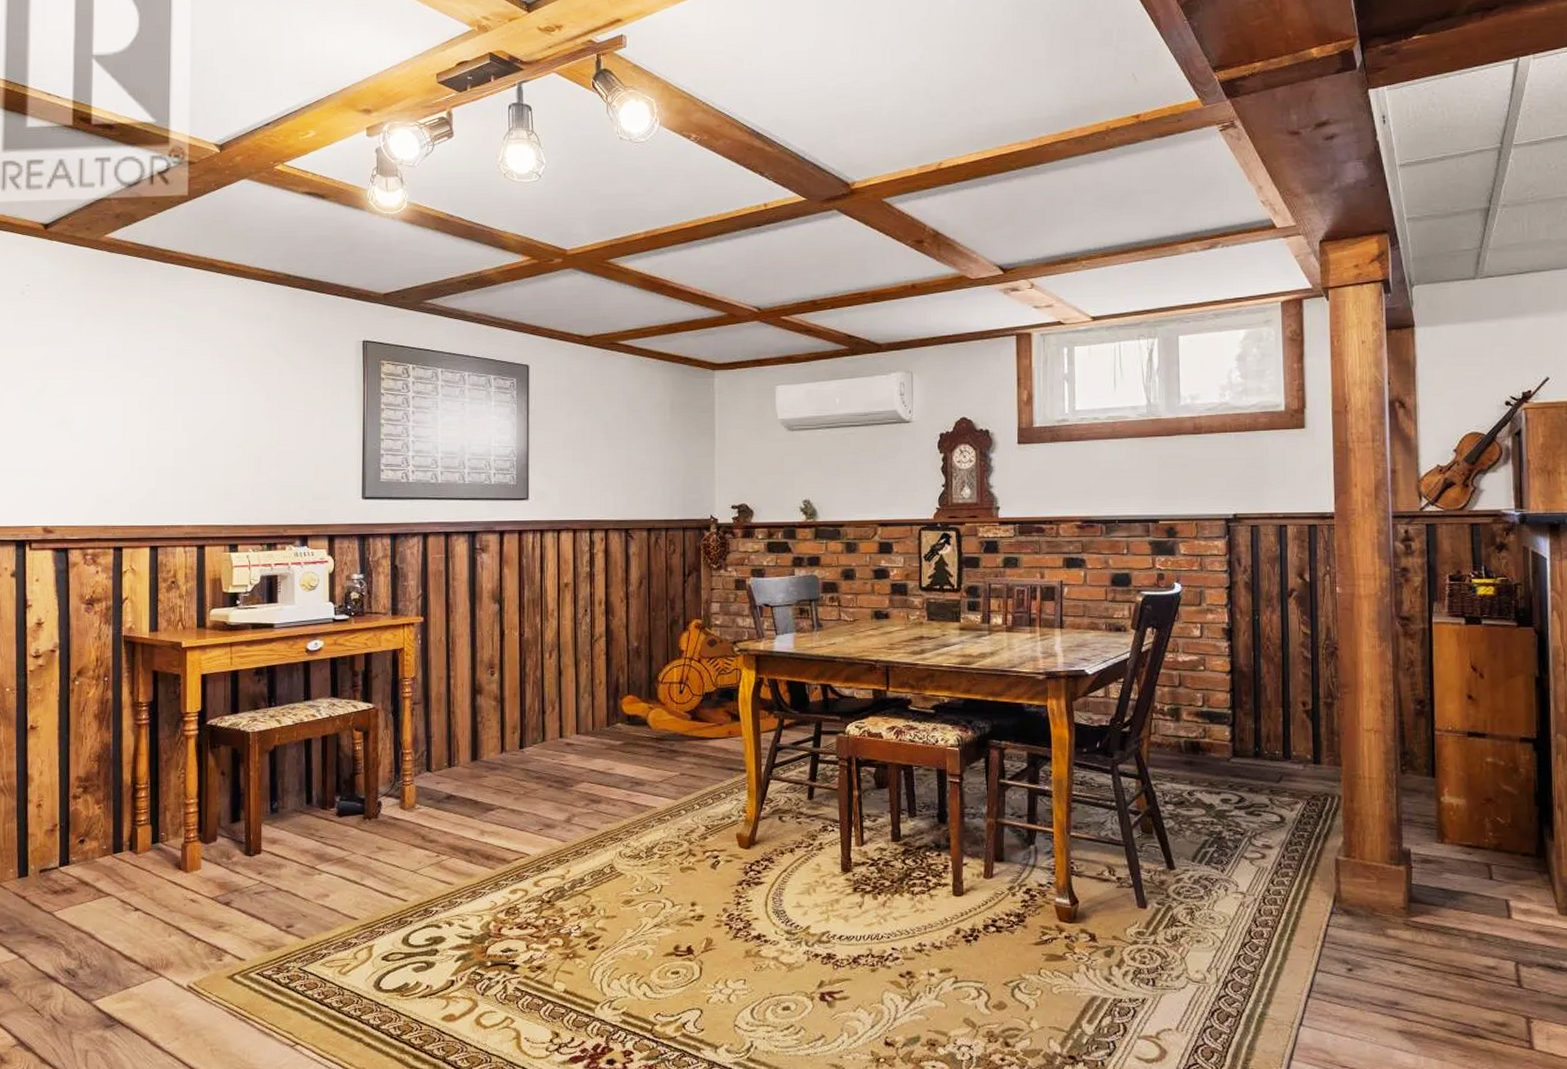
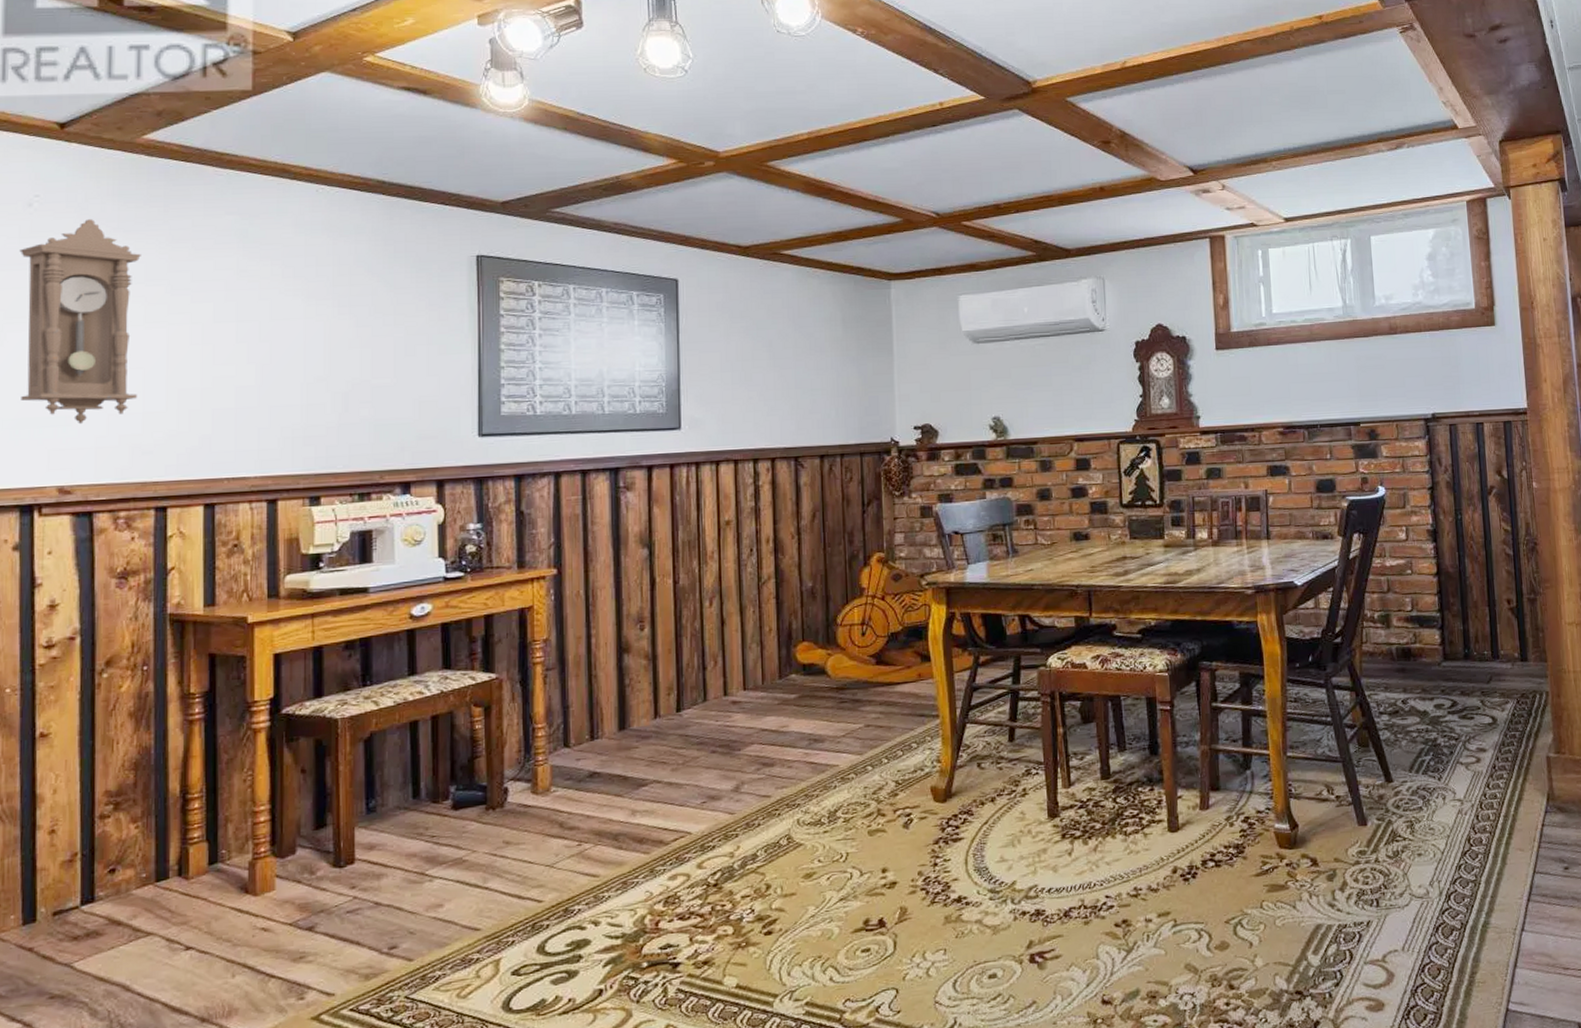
pendulum clock: none [15,305,104,476] -> present [19,219,141,425]

